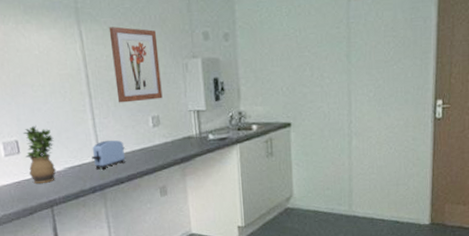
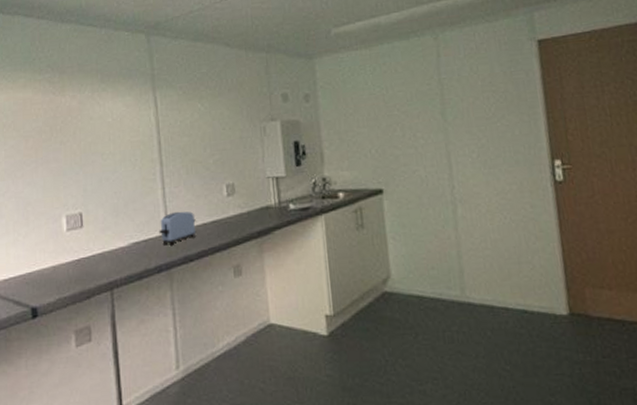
potted plant: present [23,125,57,184] -> none [88,195,120,262]
wall art: present [108,26,163,103] -> none [184,91,239,171]

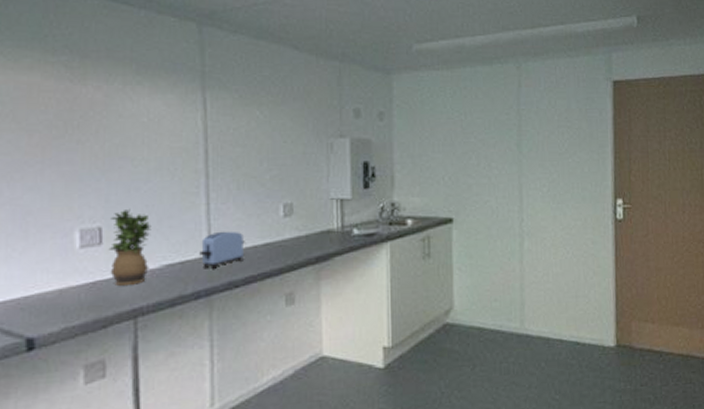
potted plant: none [88,195,120,262] -> present [108,208,152,286]

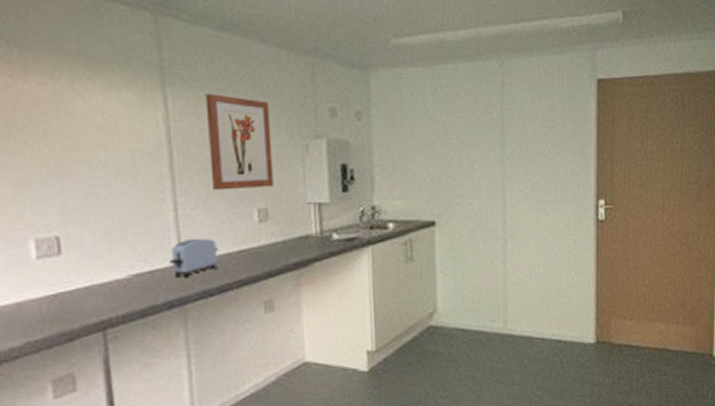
potted plant: present [108,208,152,286] -> none [69,216,116,297]
wall art: none [240,96,299,186] -> present [205,94,274,191]

